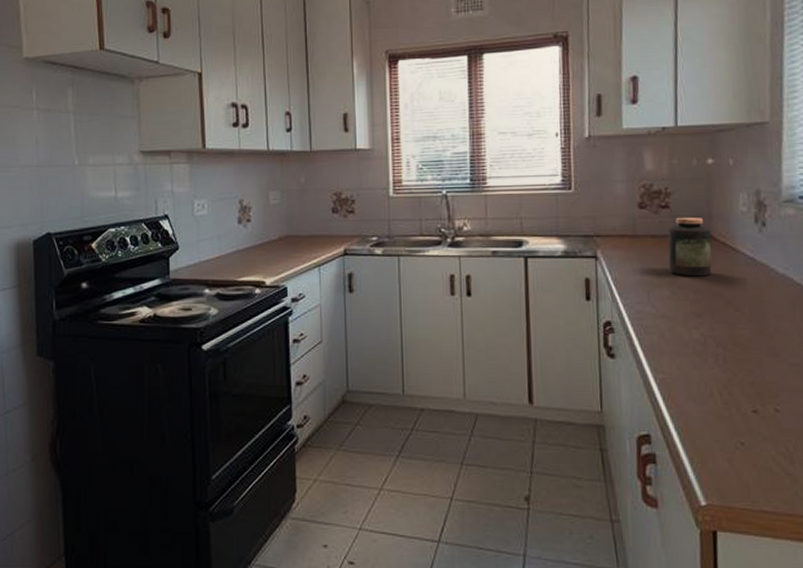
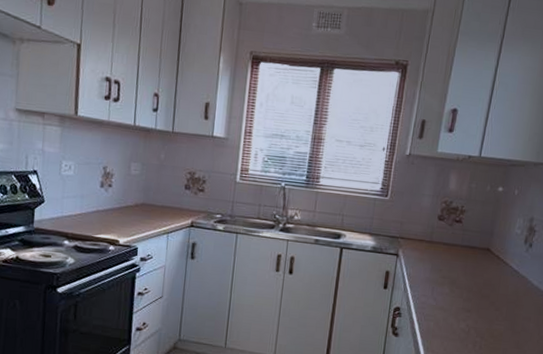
jar: present [668,216,712,277] -> none [452,231,490,281]

